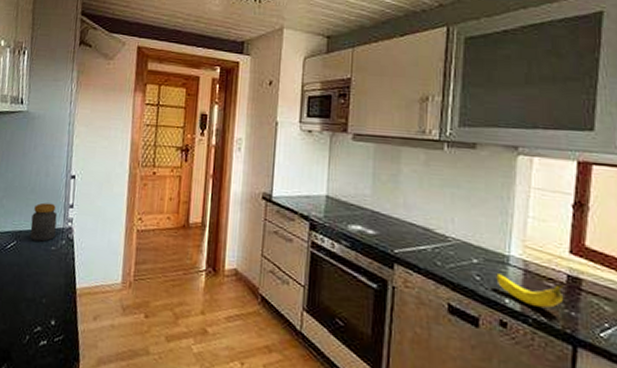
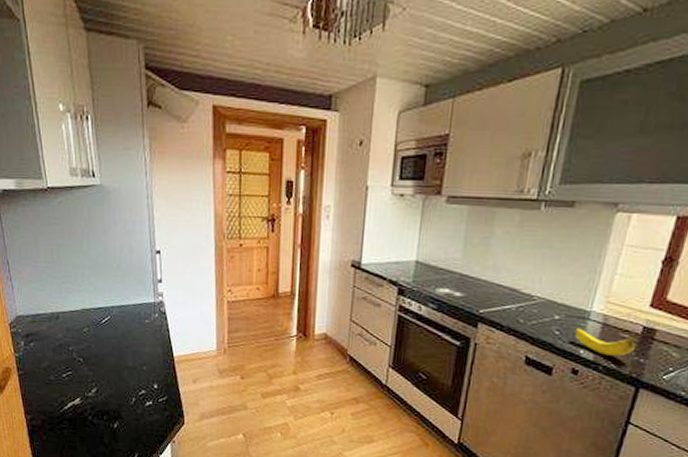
jar: present [30,202,57,242] -> none [122,278,148,316]

